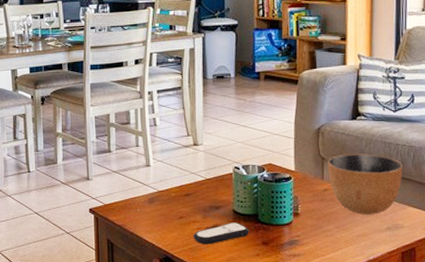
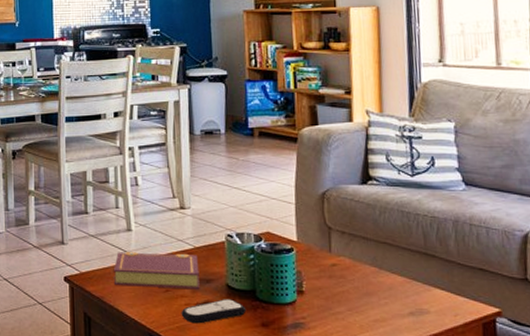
book: none [133,184,210,216] -> present [113,252,200,290]
bowl: present [328,154,403,215] -> none [335,224,426,296]

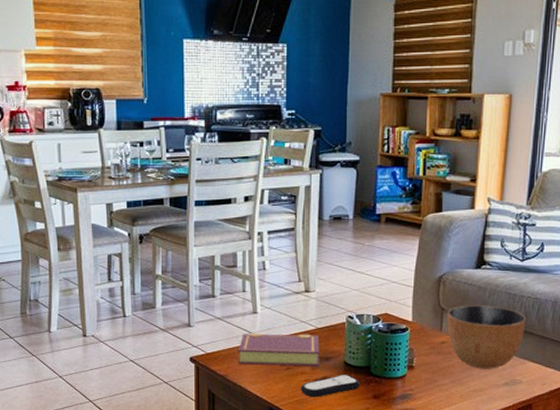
bowl: none [335,224,426,296] -> present [447,305,526,369]

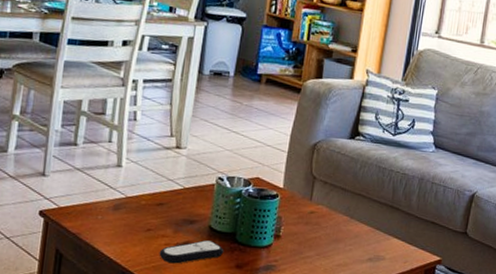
book: present [238,333,320,367] -> none [93,188,186,230]
bowl: present [447,305,526,369] -> none [317,175,394,244]

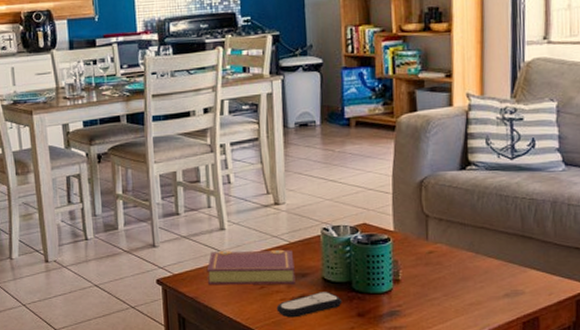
book: none [93,188,186,230] -> present [206,249,295,285]

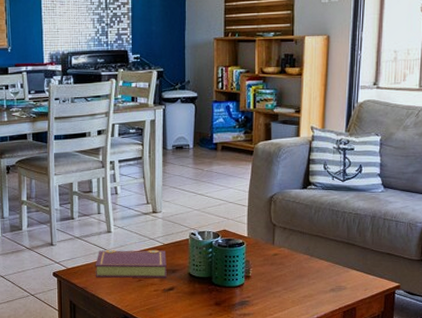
remote control: present [276,292,342,318] -> none [150,285,204,306]

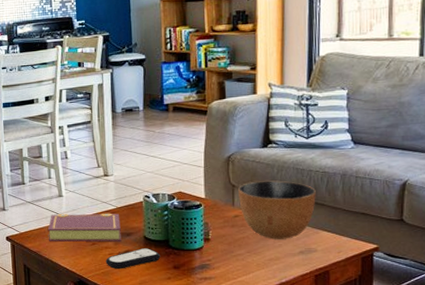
remote control: none [150,285,204,306] -> present [105,248,161,269]
bowl: none [279,221,348,277] -> present [238,180,316,239]

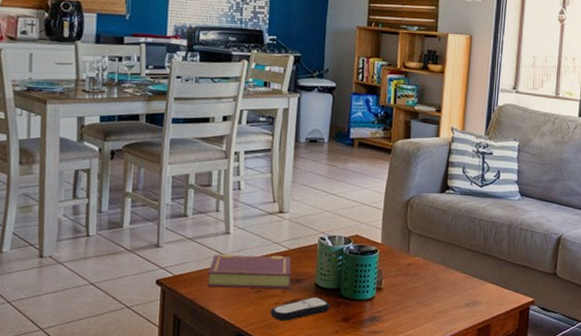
bowl: present [238,180,316,239] -> none [414,228,485,290]

